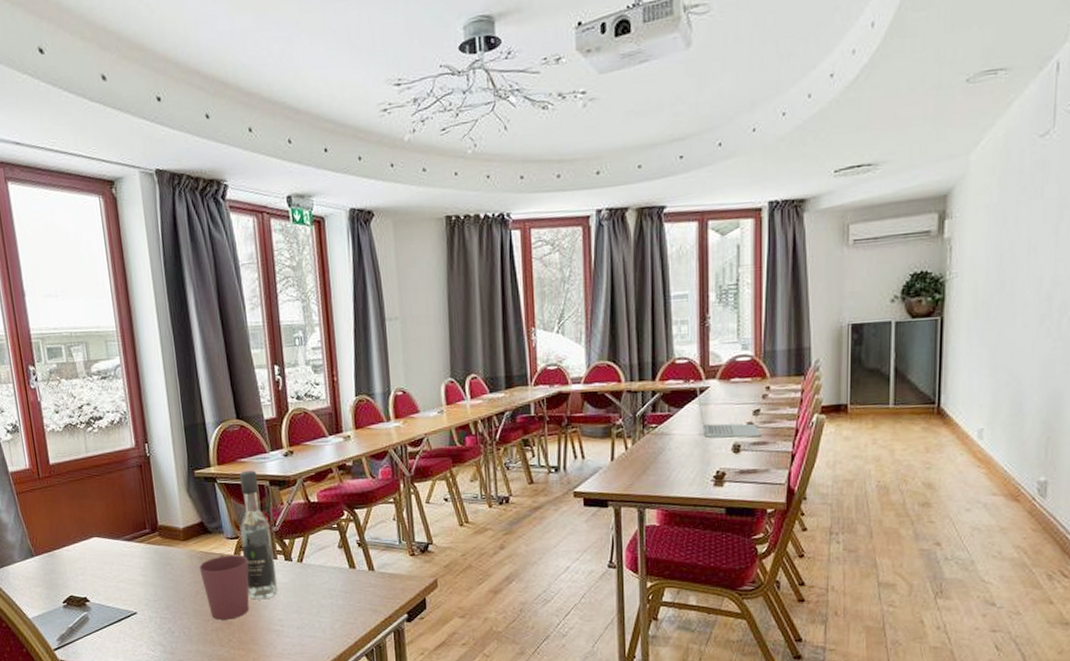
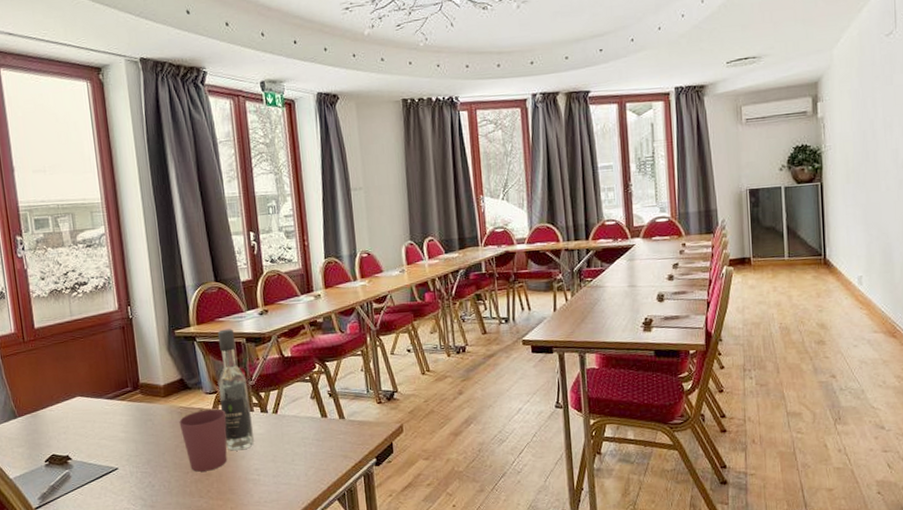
laptop: present [696,381,761,438] -> none [623,240,680,289]

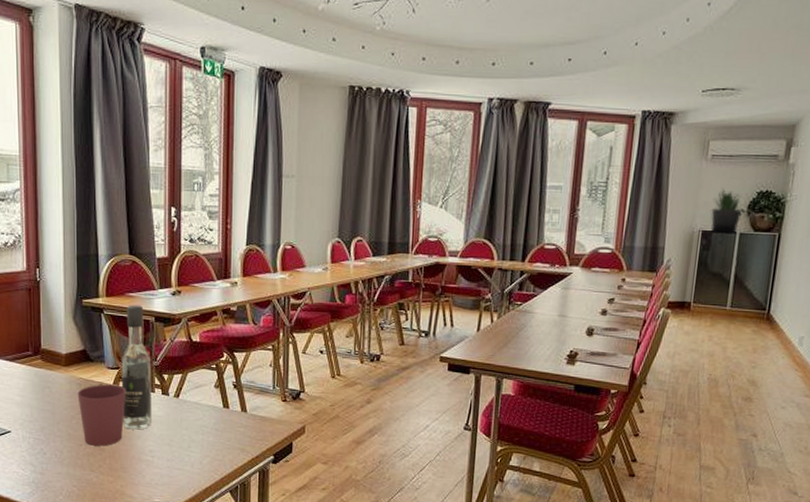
planter: none [755,147,782,191] -> present [711,188,741,234]

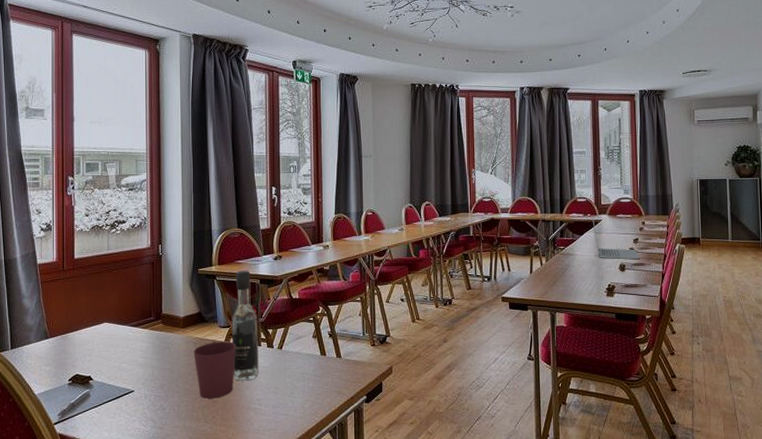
laptop: none [560,267,613,324] -> present [592,215,639,260]
planter: present [711,188,741,234] -> none [705,145,727,181]

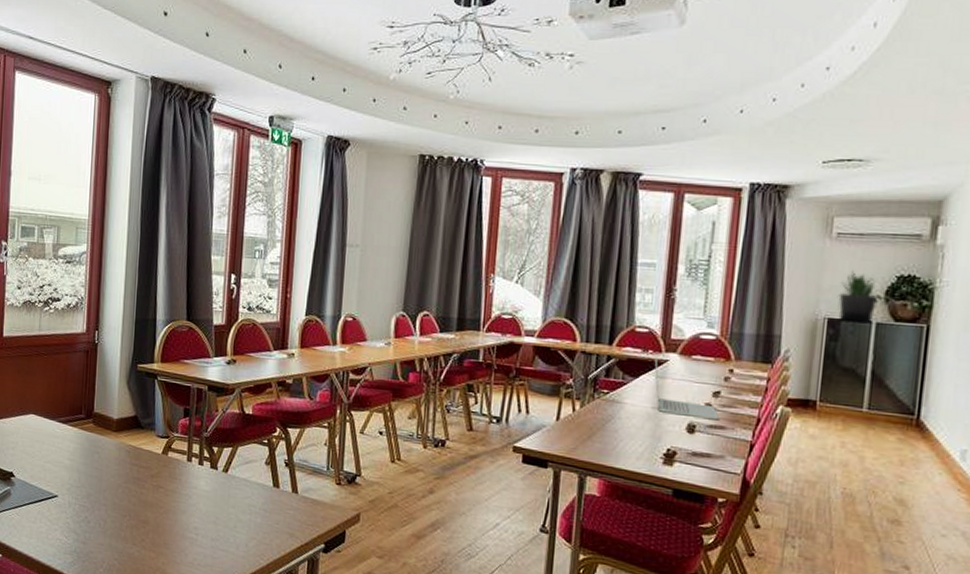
dixie cup: present [193,341,236,399] -> none [125,453,175,519]
bottle: present [231,270,260,381] -> none [168,372,202,504]
planter: none [705,145,727,181] -> present [840,270,877,324]

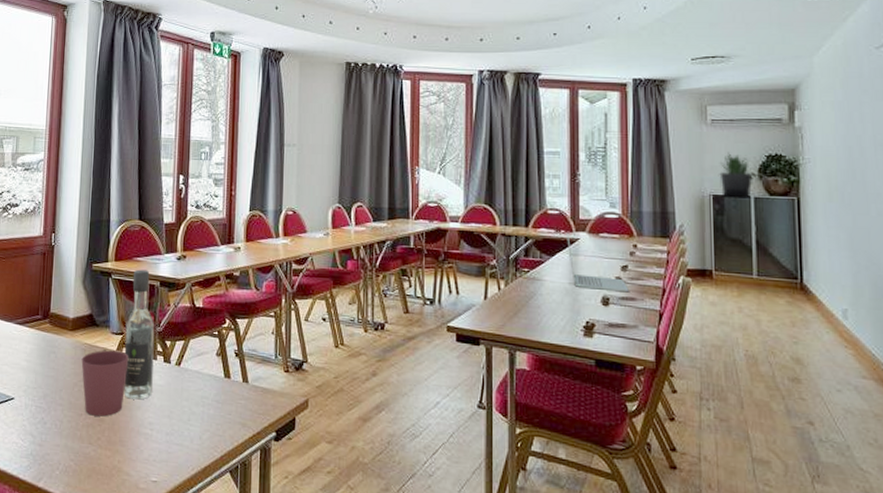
dixie cup: none [125,453,175,519] -> present [81,350,129,417]
bottle: none [168,372,202,504] -> present [123,269,155,400]

